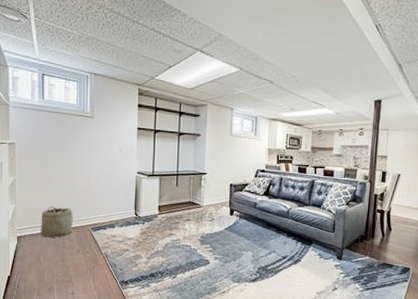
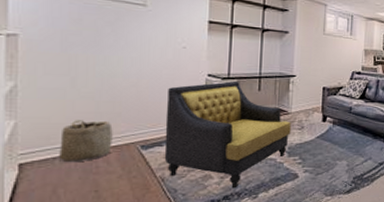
armchair: none [107,177,203,268] -> present [164,80,291,189]

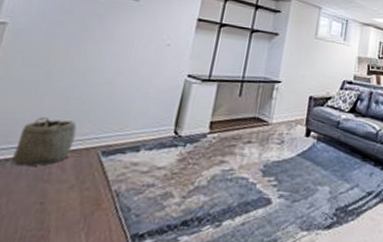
armchair: present [164,80,291,189] -> none [124,83,271,212]

